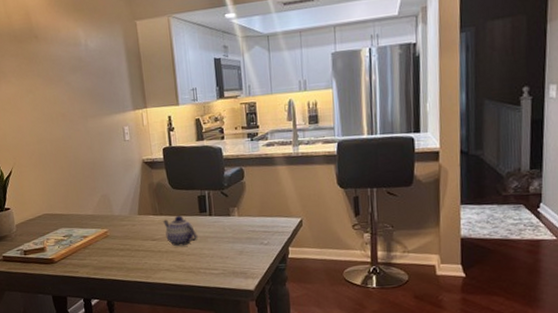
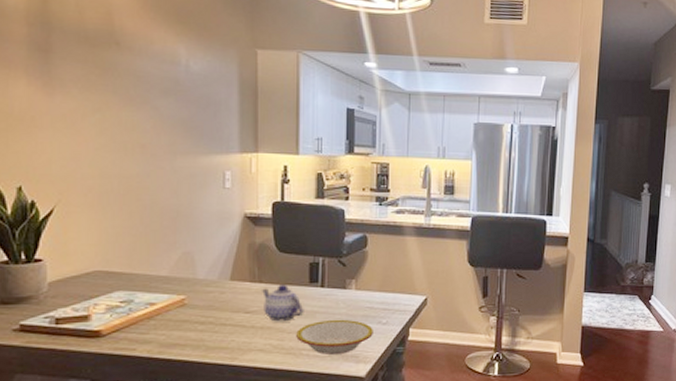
bowl: none [193,242,257,272] -> present [296,319,373,355]

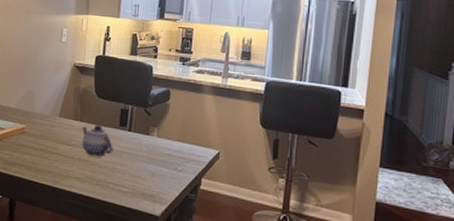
bowl: present [296,319,373,355] -> none [105,160,170,193]

